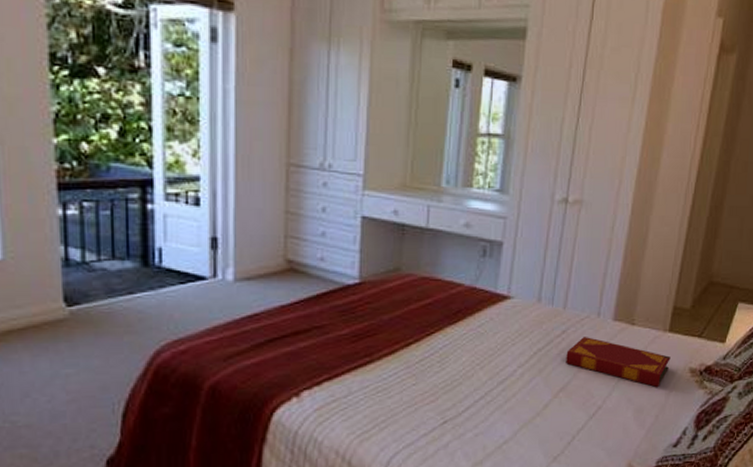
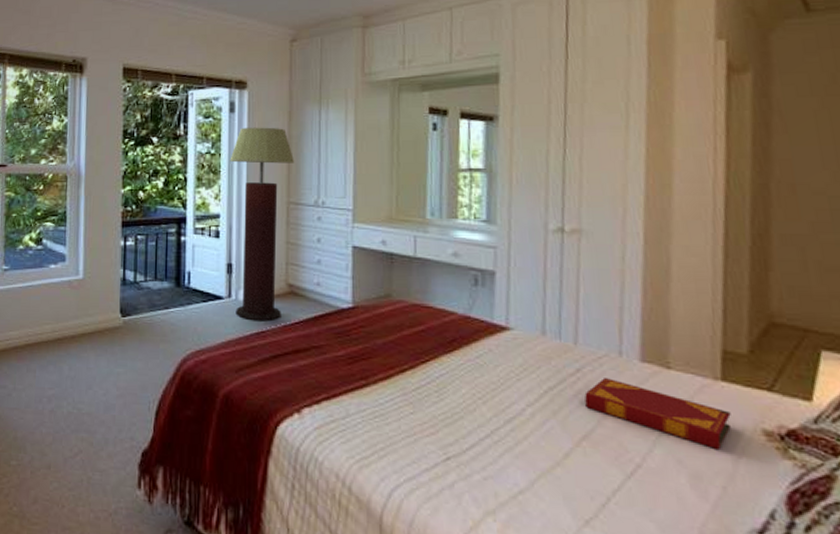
floor lamp: none [212,64,297,303] -> present [230,127,295,321]

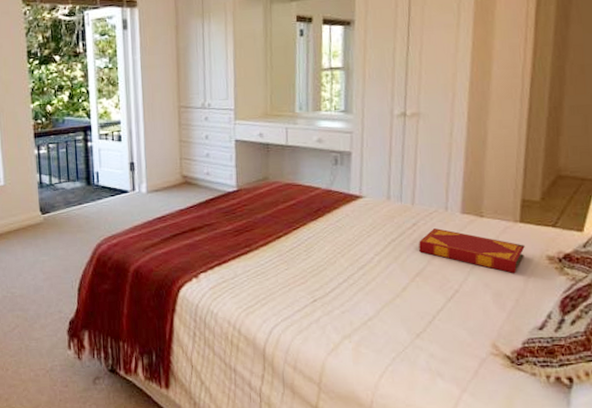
floor lamp: present [230,127,295,321] -> none [126,41,183,208]

